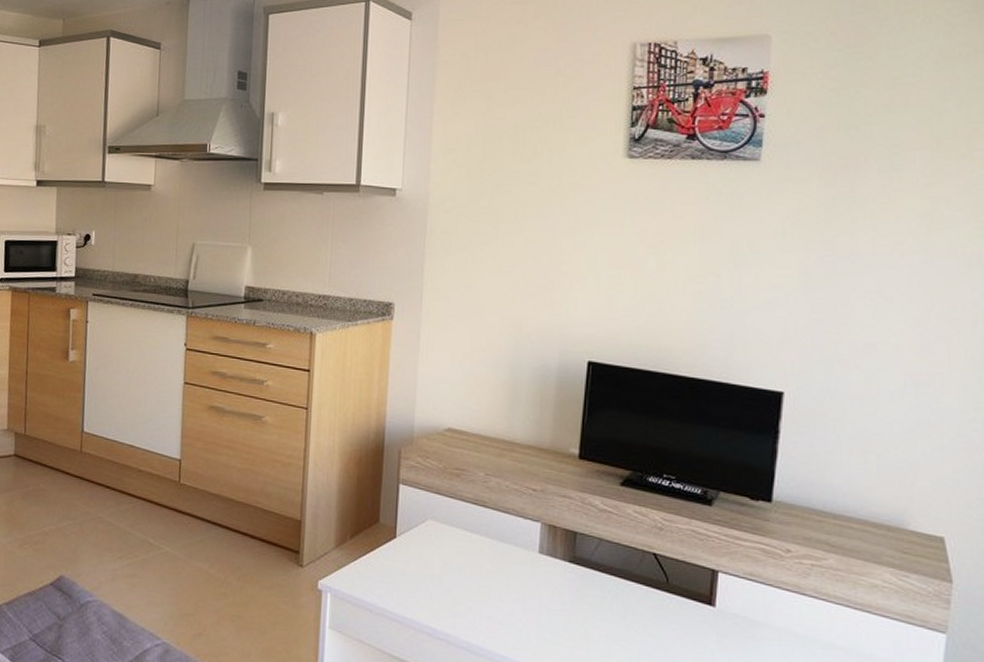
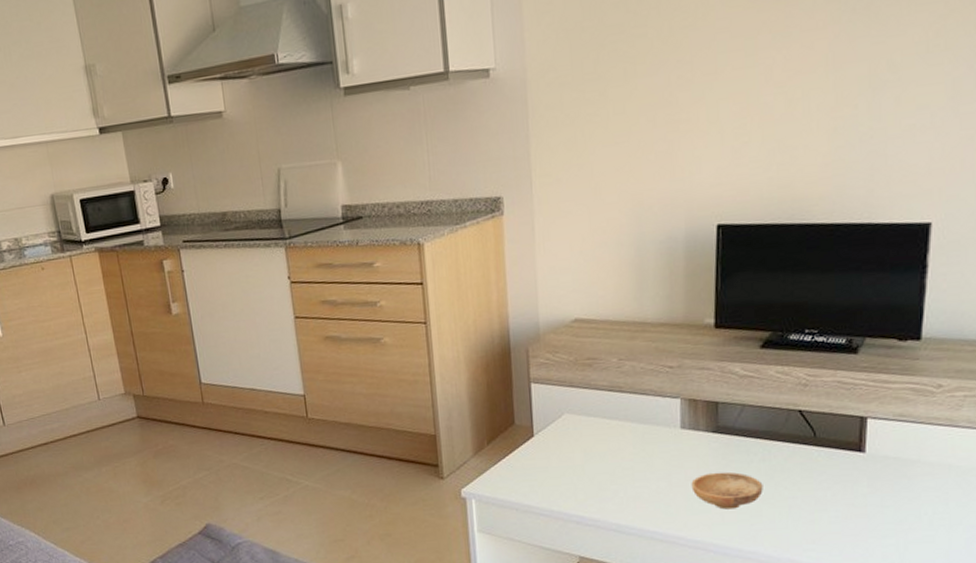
bowl: none [544,603,615,645] -> present [691,472,763,510]

